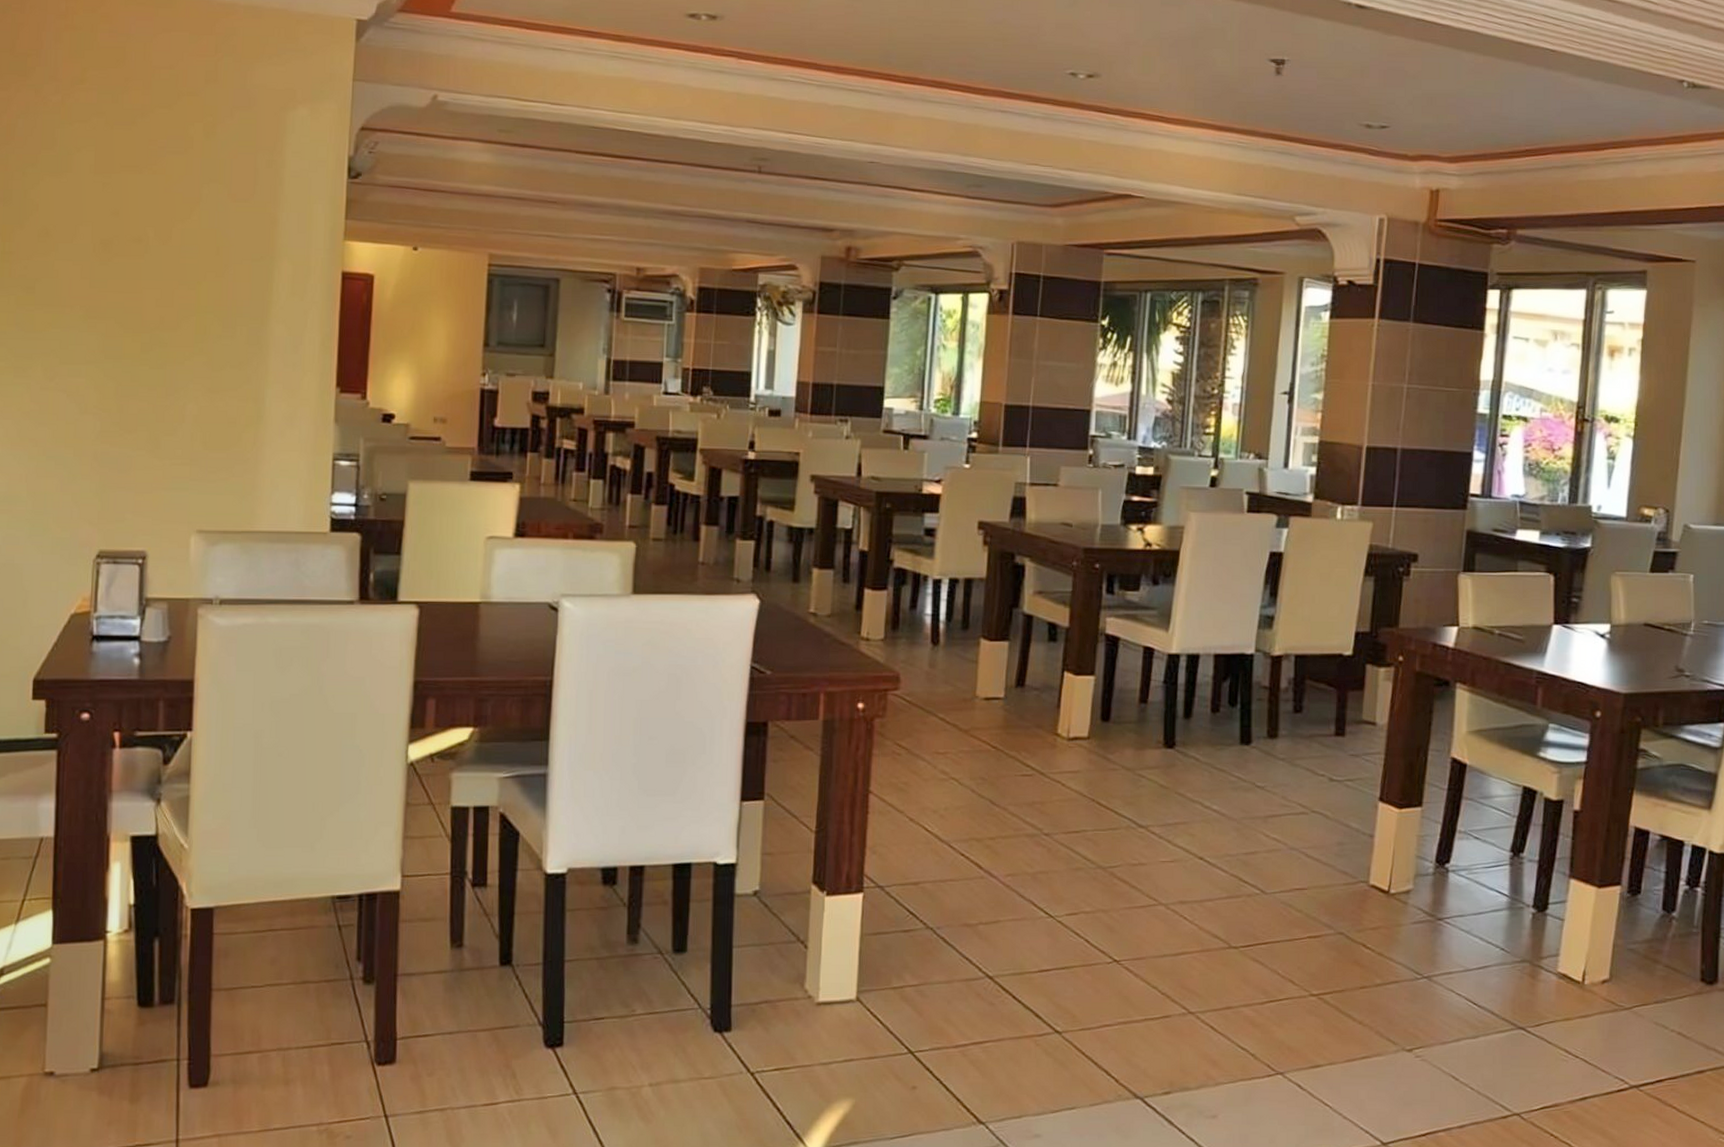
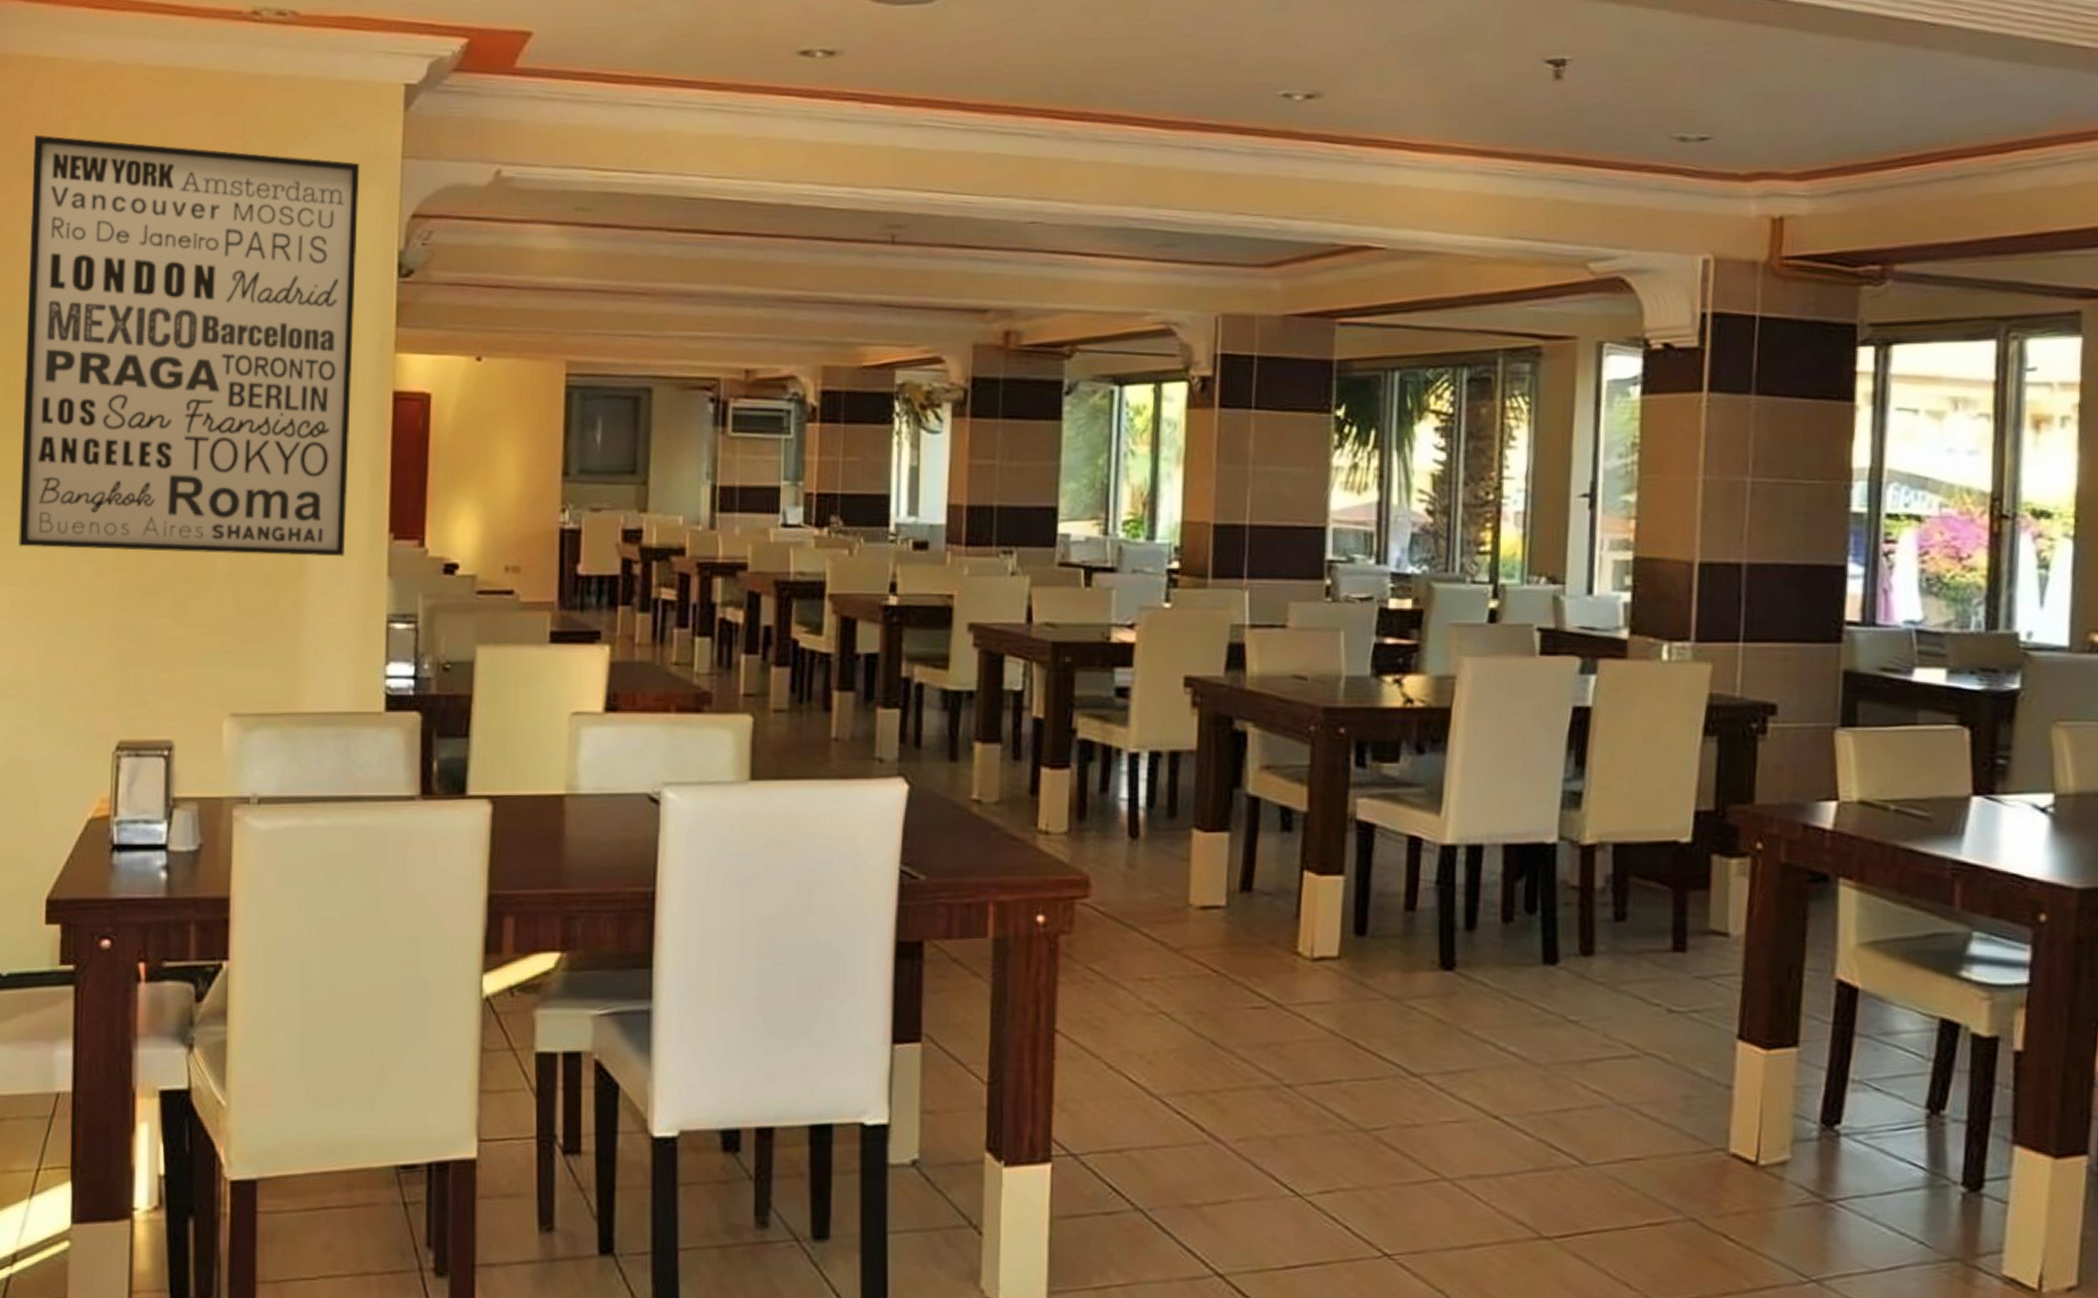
wall art: none [12,41,316,405] -> present [18,134,360,557]

